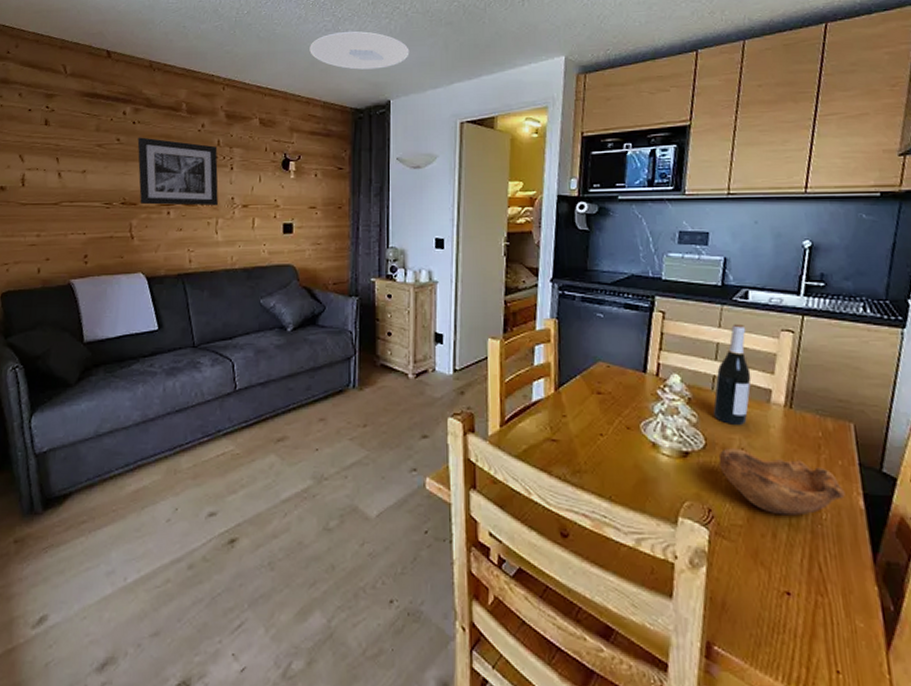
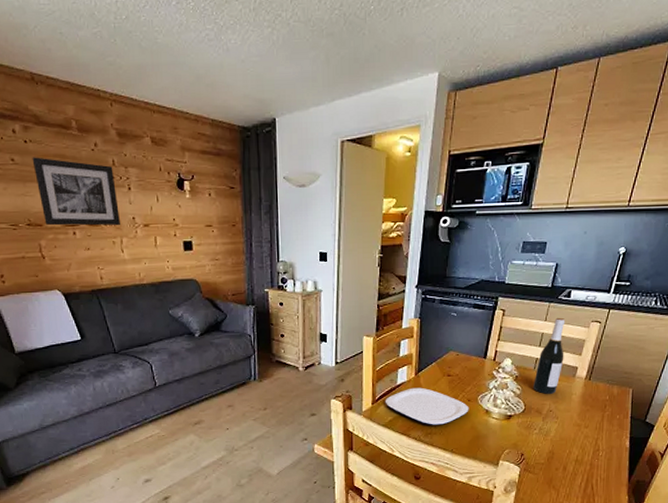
ceiling light: present [309,31,410,70] -> none [193,42,293,85]
plate: none [517,407,630,460] -> present [385,387,469,425]
bowl: present [718,448,845,516] -> none [532,411,618,455]

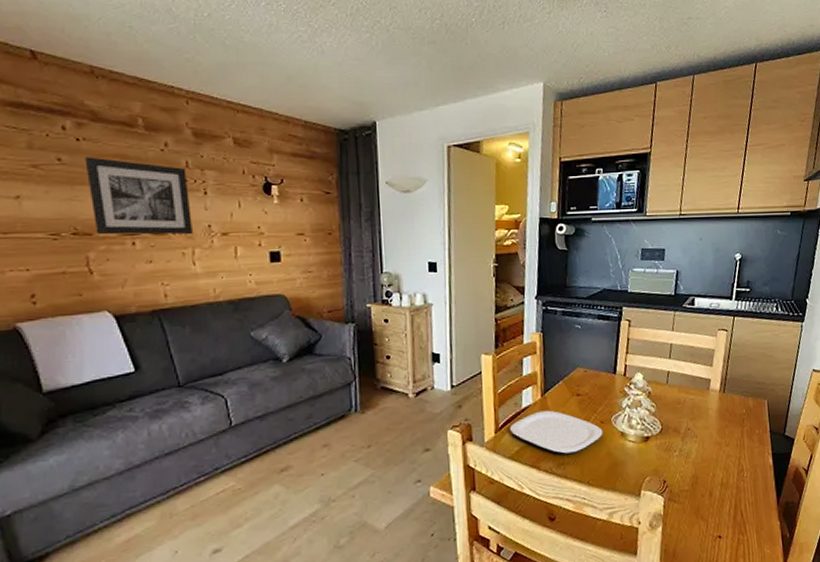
wine bottle: present [532,317,566,394] -> none [667,326,696,411]

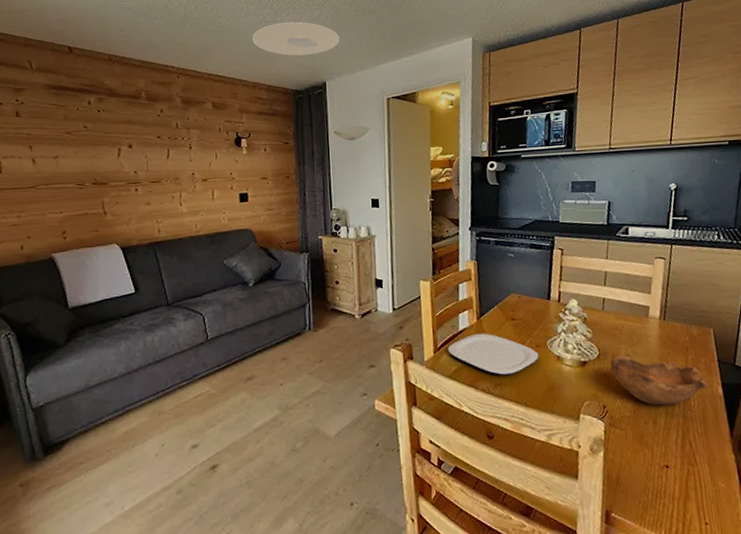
wall art: present [84,157,192,235] -> none [103,123,180,184]
ceiling light: none [284,45,393,87] -> present [252,22,340,56]
bowl: none [671,429,760,478] -> present [609,355,708,406]

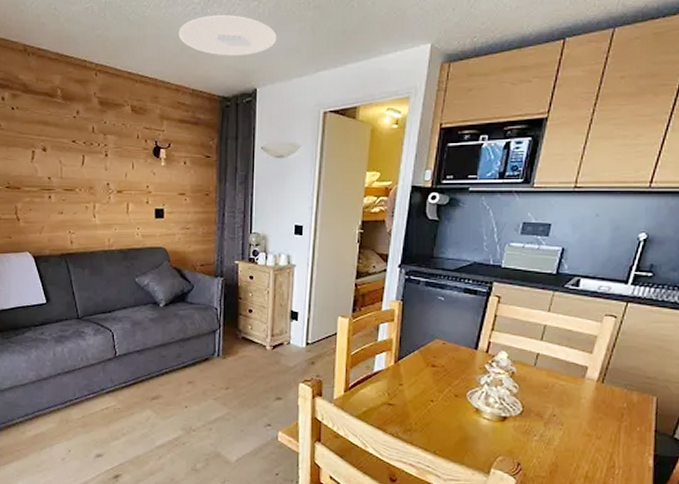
plate: present [447,333,539,375] -> none [359,377,456,422]
bowl: present [609,355,708,406] -> none [532,414,638,471]

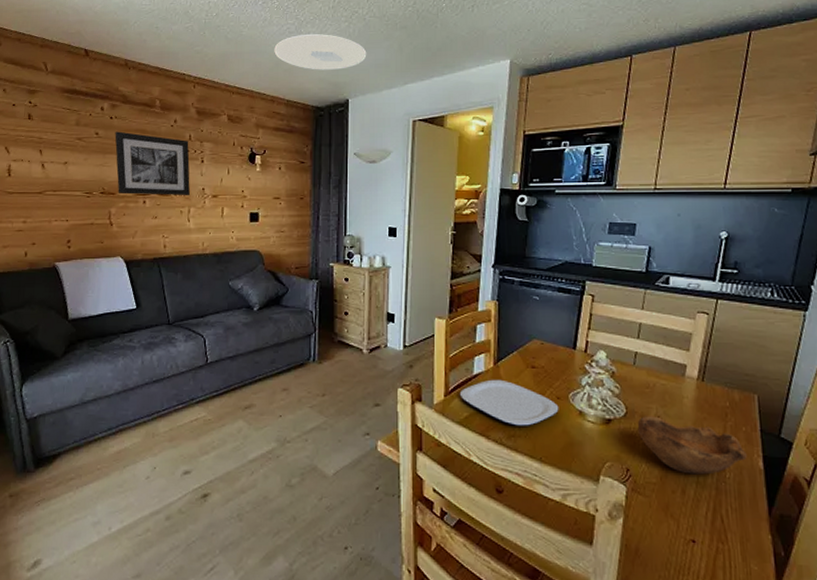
wall art: none [17,123,95,191] -> present [115,131,190,196]
plate: none [359,377,456,422] -> present [459,379,559,426]
bowl: none [532,414,638,471] -> present [637,416,747,475]

